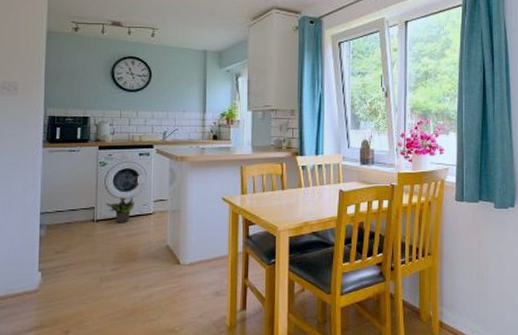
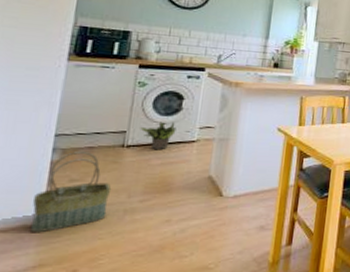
basket: none [30,227,88,299] -> present [31,152,112,233]

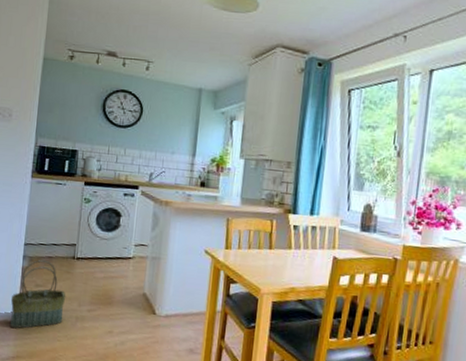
potted plant: present [140,121,176,150] -> none [86,237,116,264]

